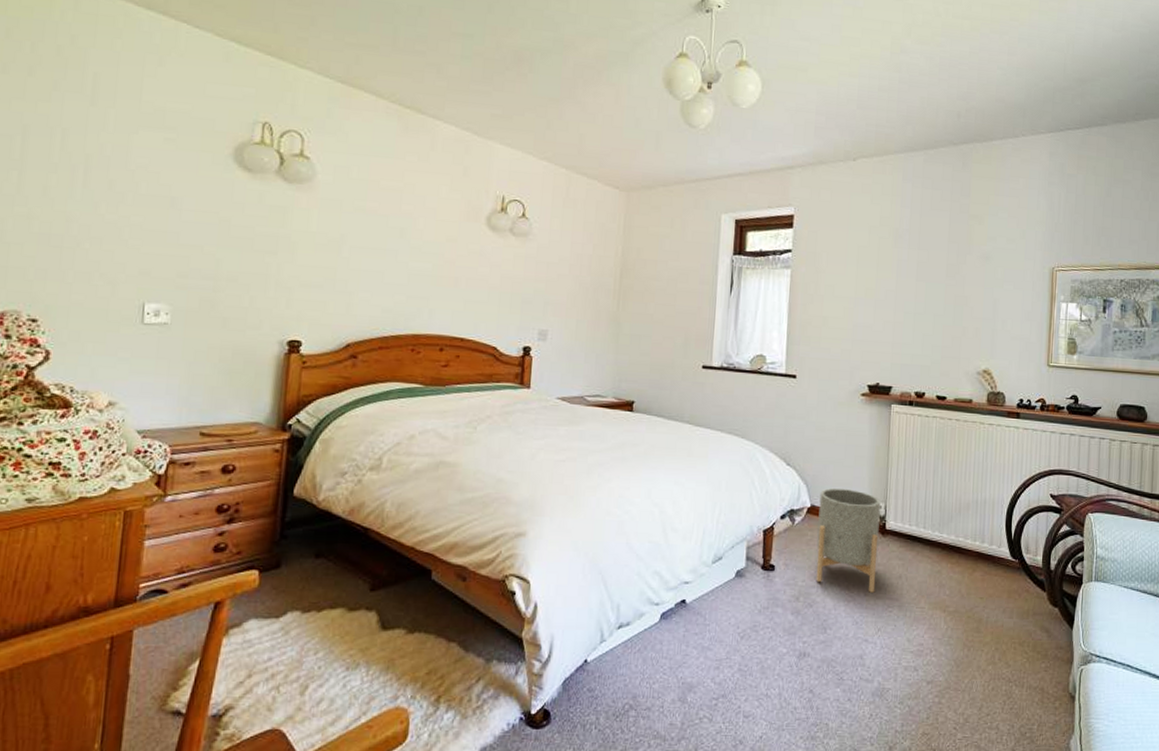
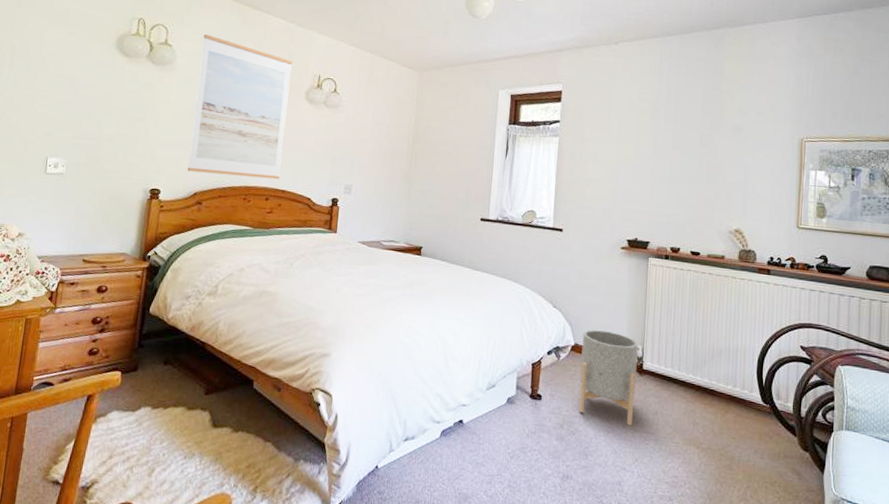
wall art: none [336,144,469,326] -> present [187,34,293,180]

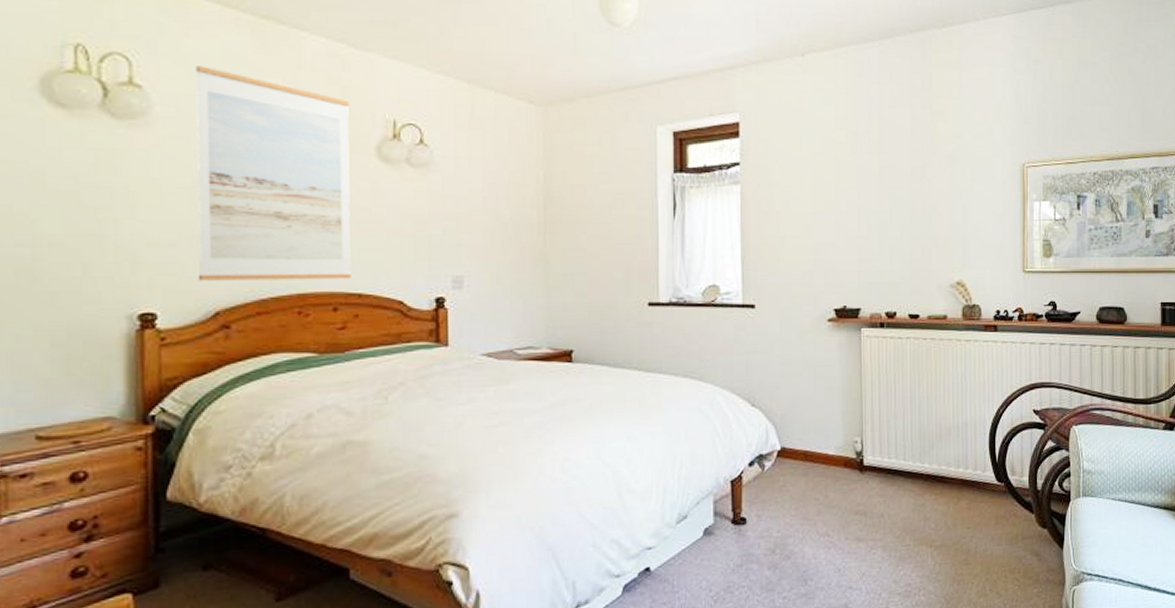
planter: present [578,329,638,426] -> none [790,425,857,536]

